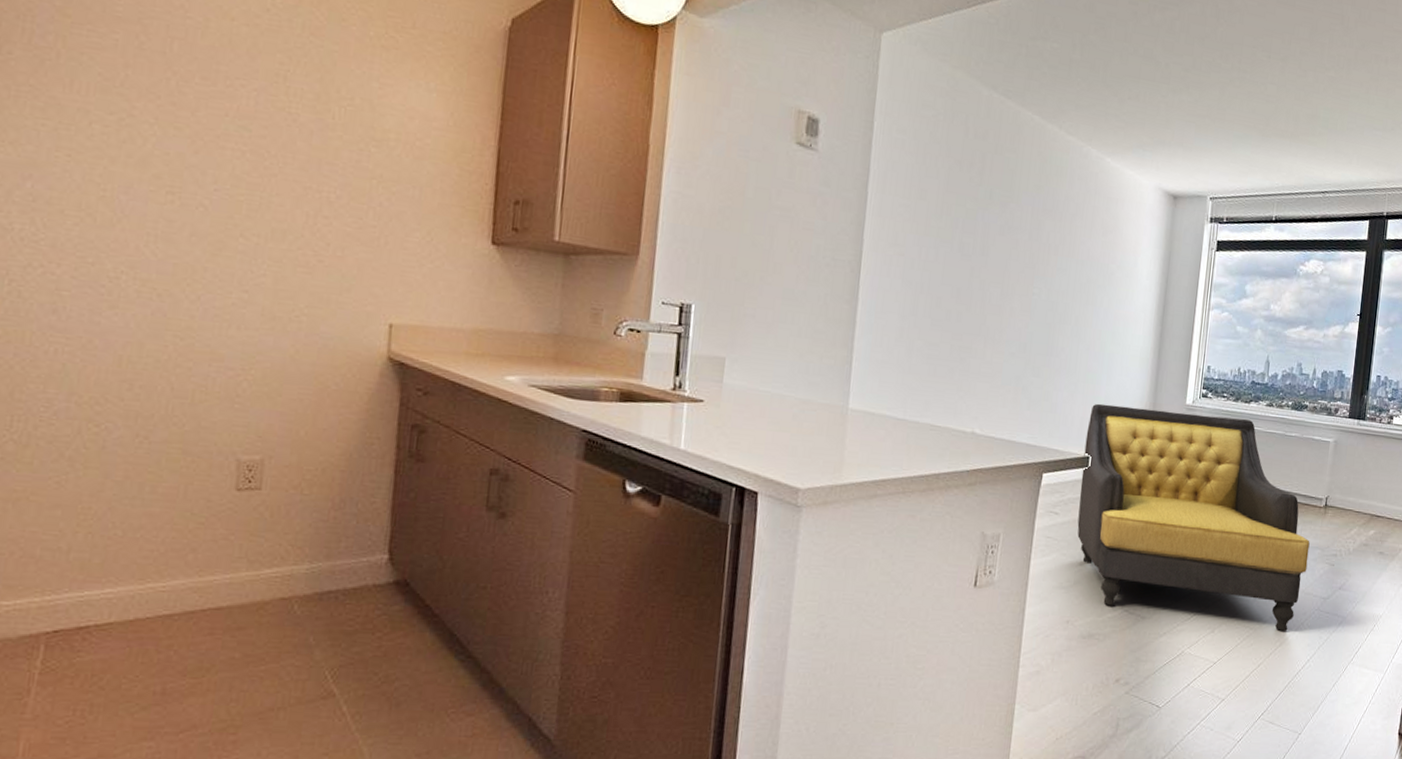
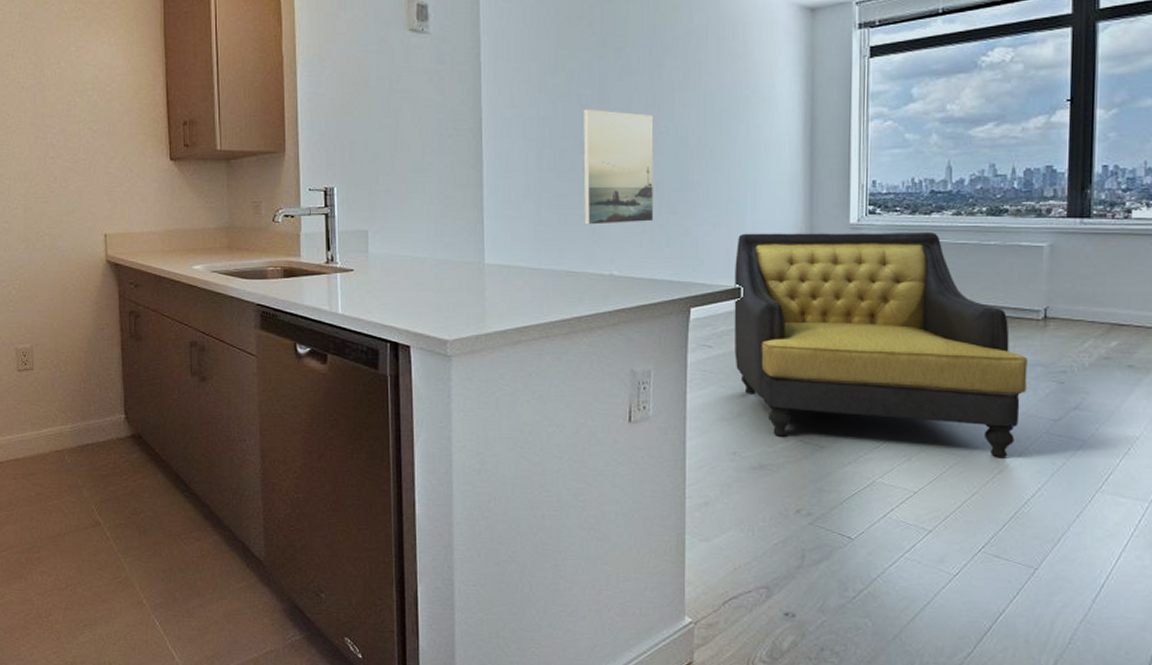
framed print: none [952,258,1029,383] -> present [583,108,654,225]

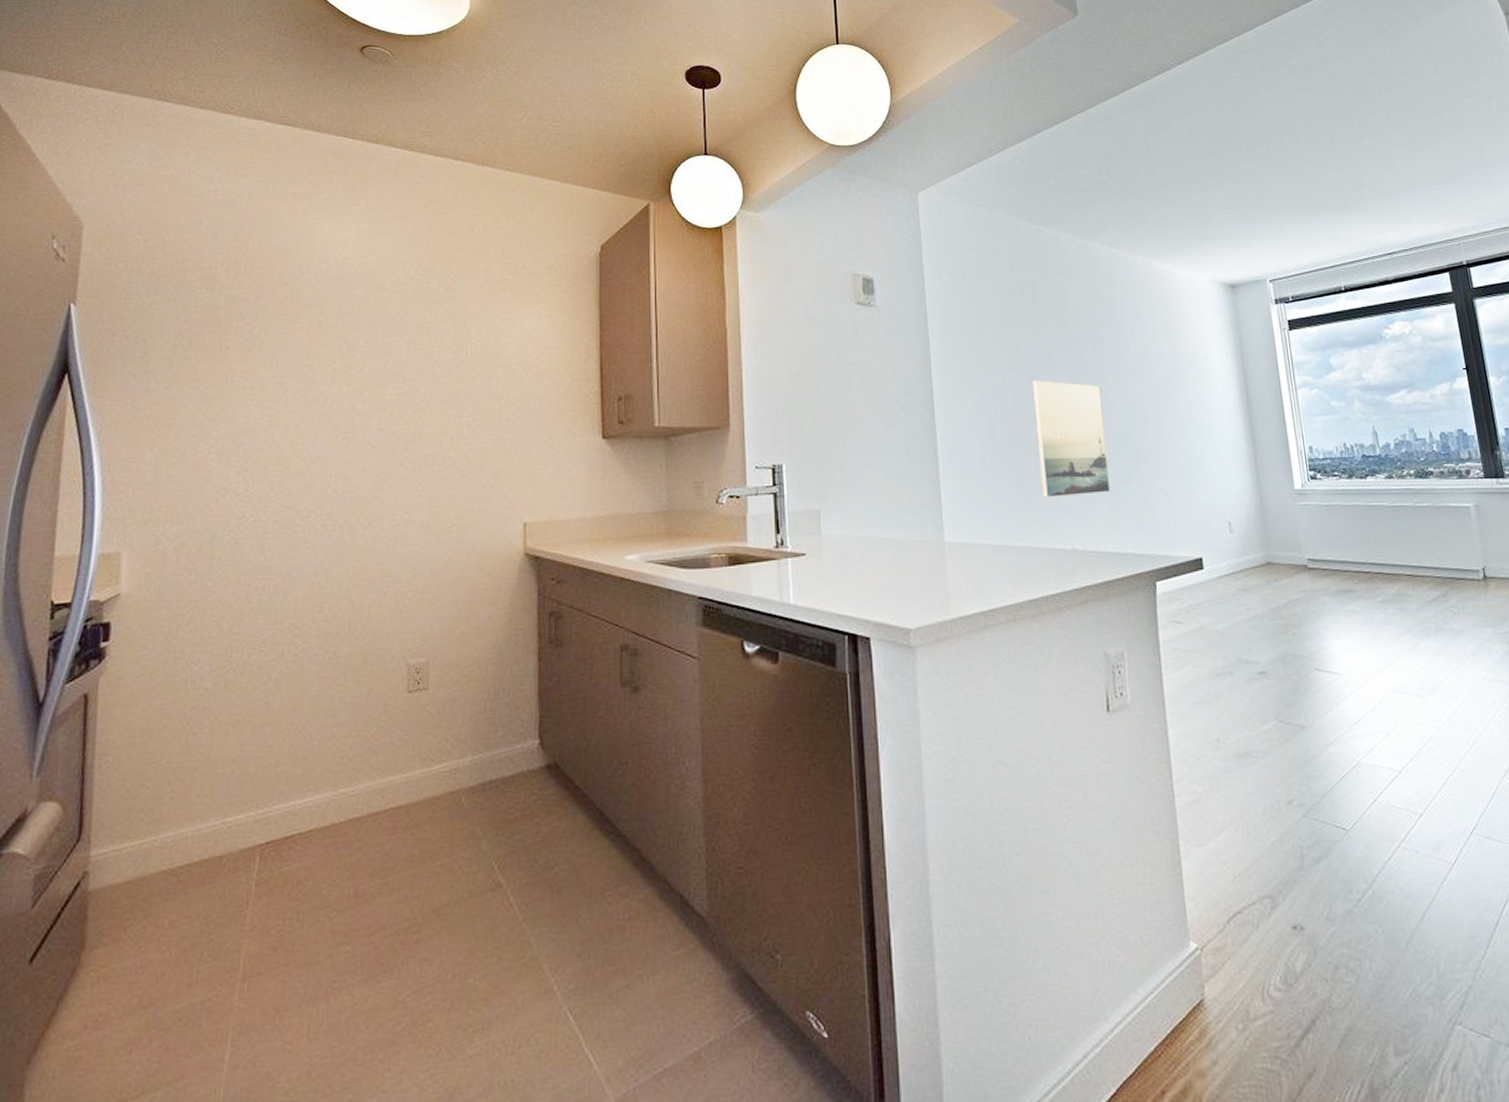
armchair: present [734,231,1028,458] -> none [1193,495,1483,728]

